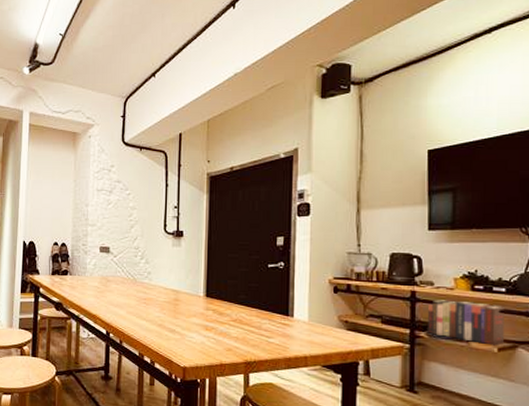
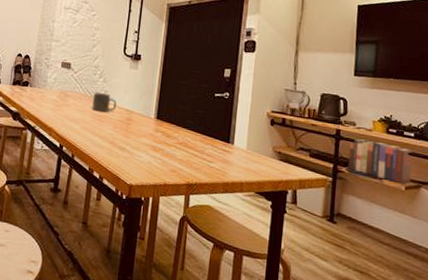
mug: none [136,274,161,295] -> present [92,92,117,113]

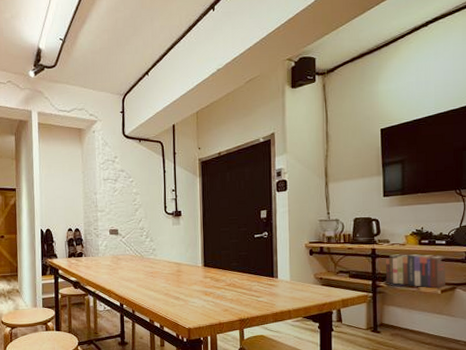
mug: present [92,92,117,113] -> none [143,251,165,269]

